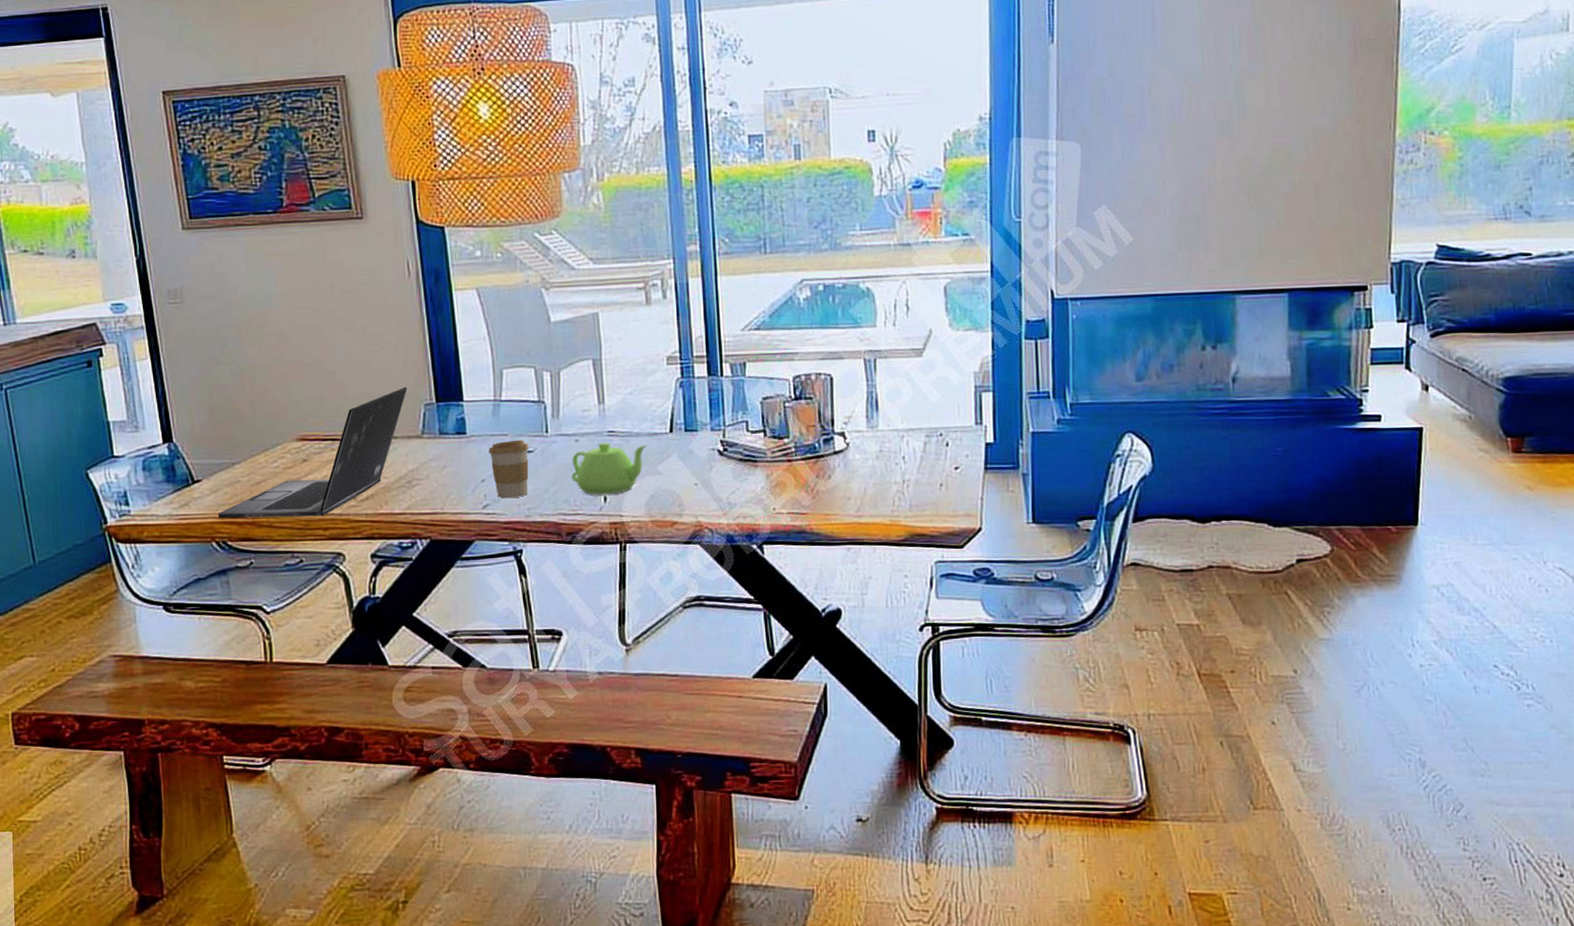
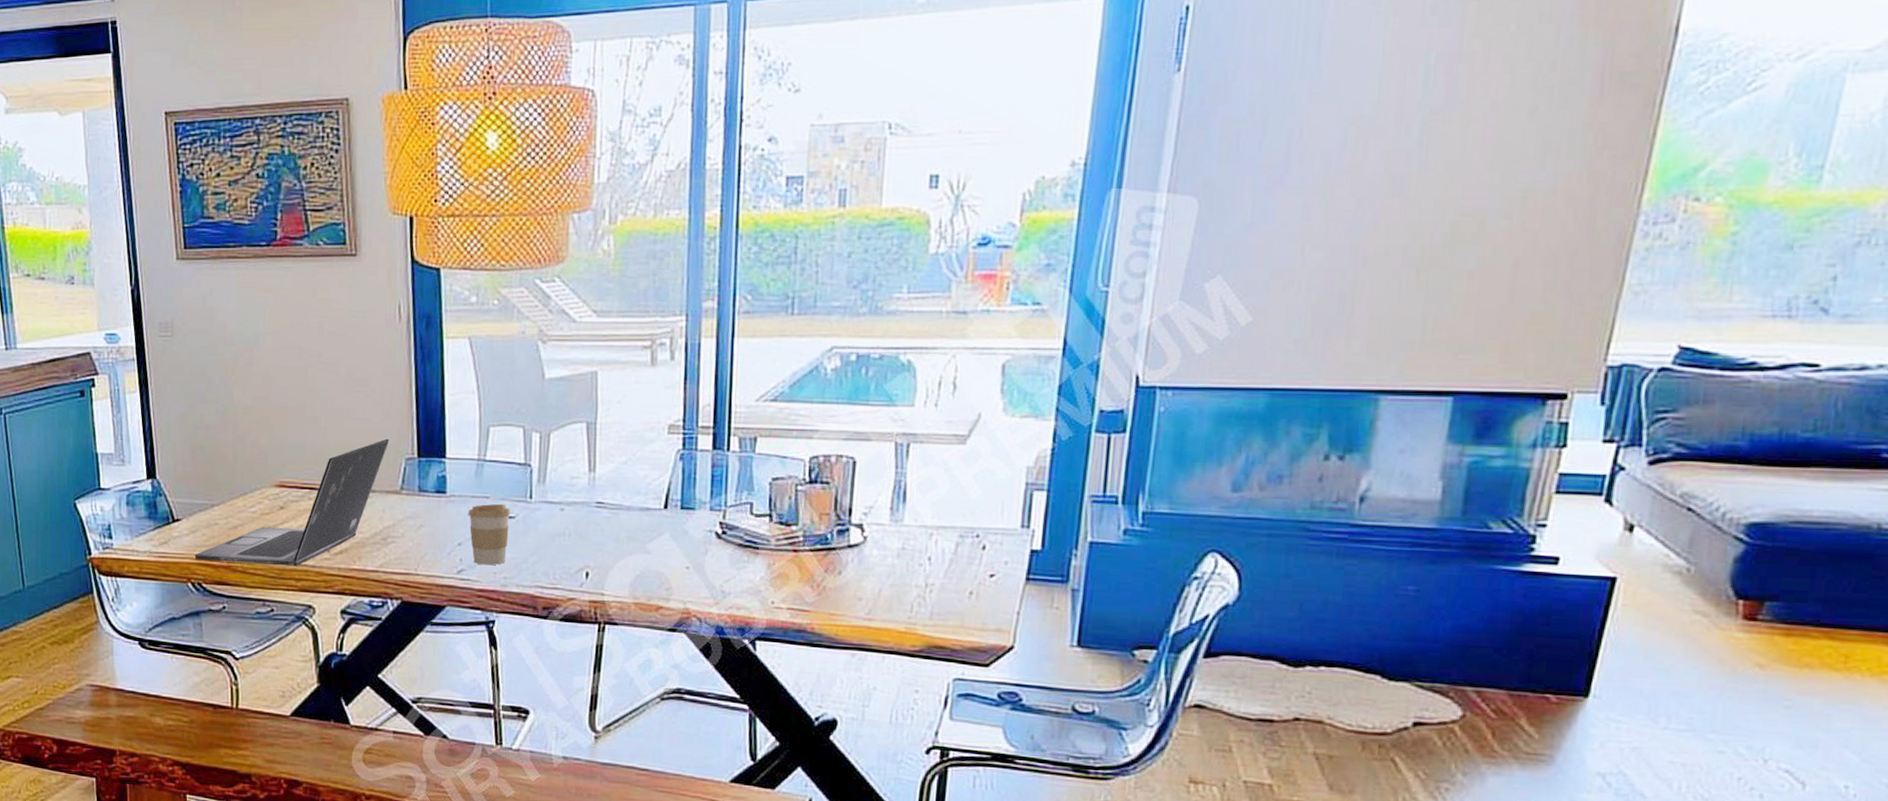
teapot: present [571,442,647,495] -> none [553,513,638,571]

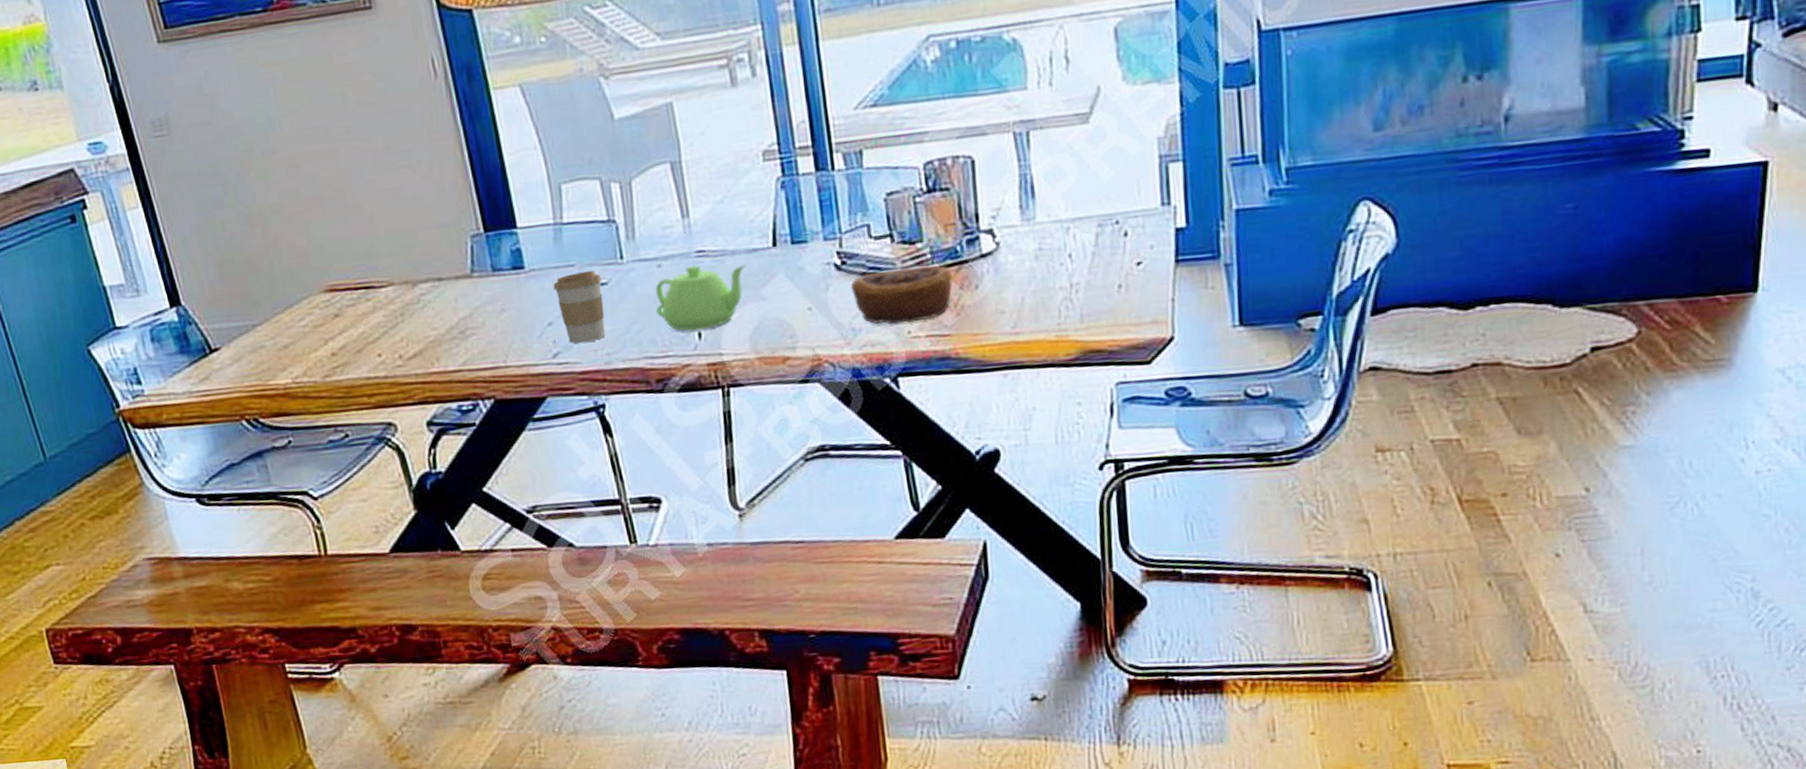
laptop: present [194,438,390,567] -> none [243,216,449,393]
teapot: none [553,513,638,571] -> present [655,263,747,331]
pastry: none [726,545,819,595] -> present [850,265,953,325]

